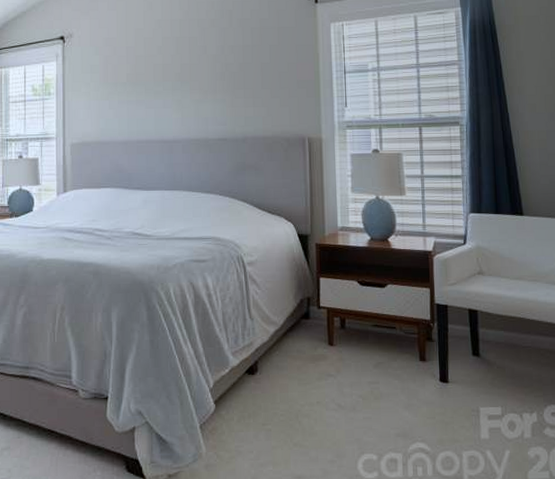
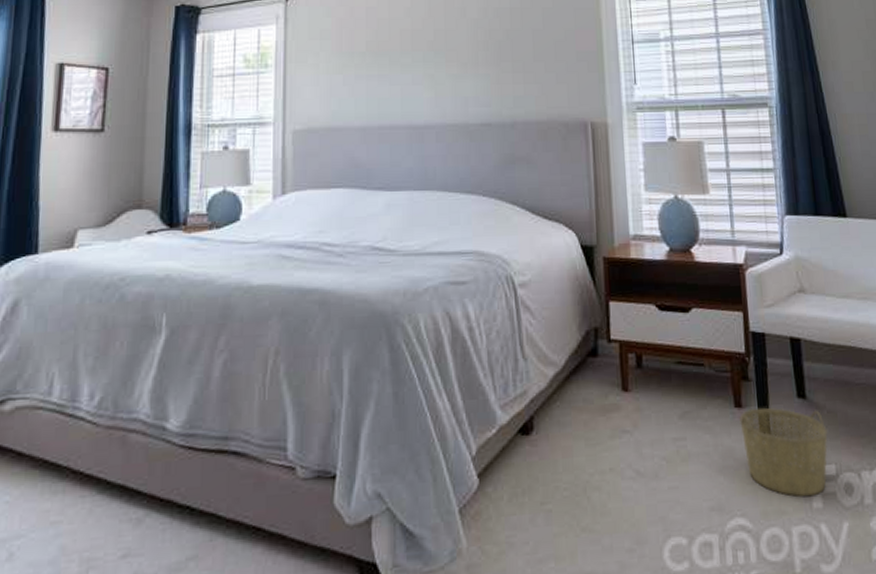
basket: none [423,362,496,430] -> present [739,407,828,497]

